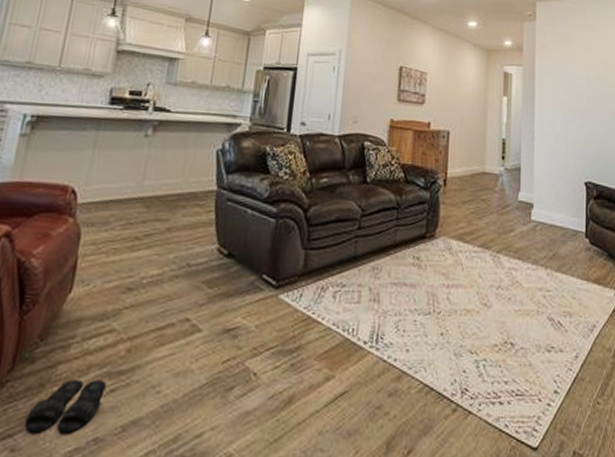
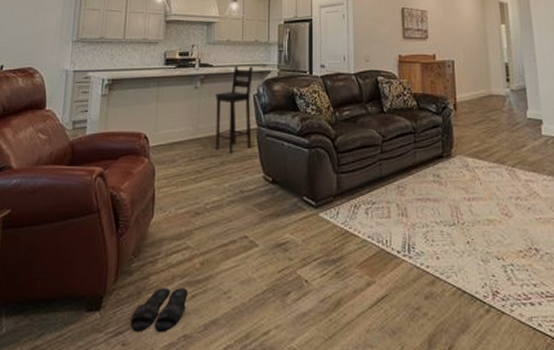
bar stool: none [162,113,220,219] -> present [214,66,253,154]

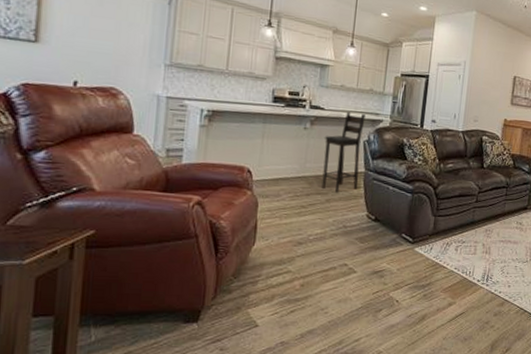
slippers: present [131,288,188,331] -> none [229,304,287,339]

